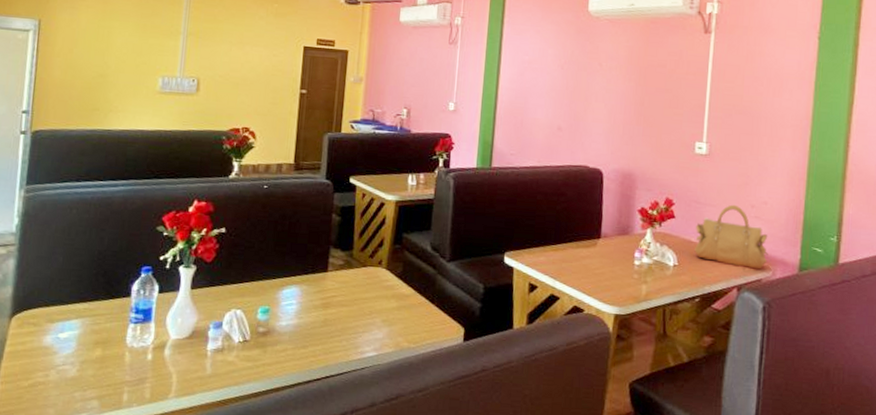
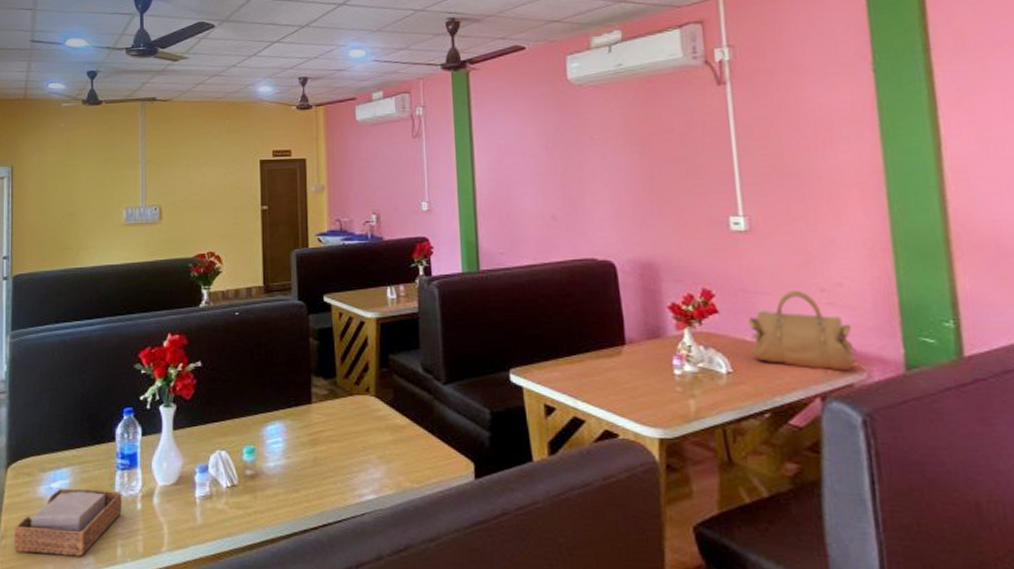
napkin holder: none [12,338,133,402] -> present [13,488,122,557]

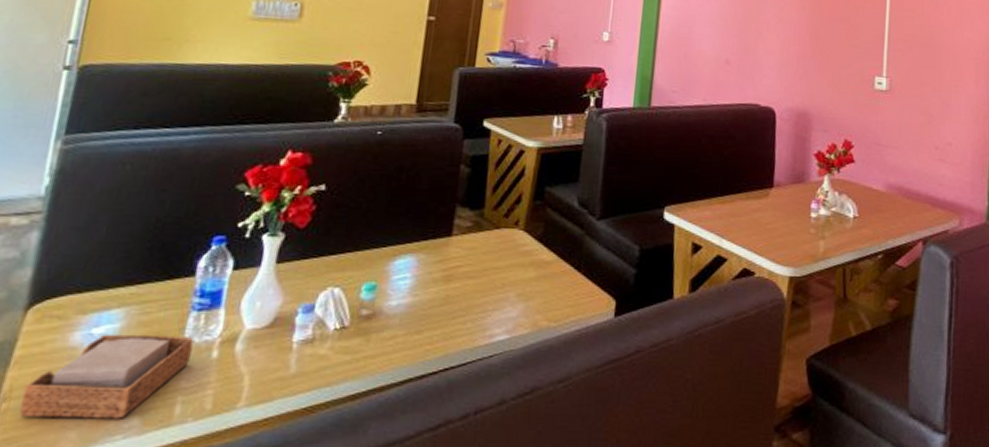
shoulder bag: present [748,290,858,371] -> none [876,146,954,219]

